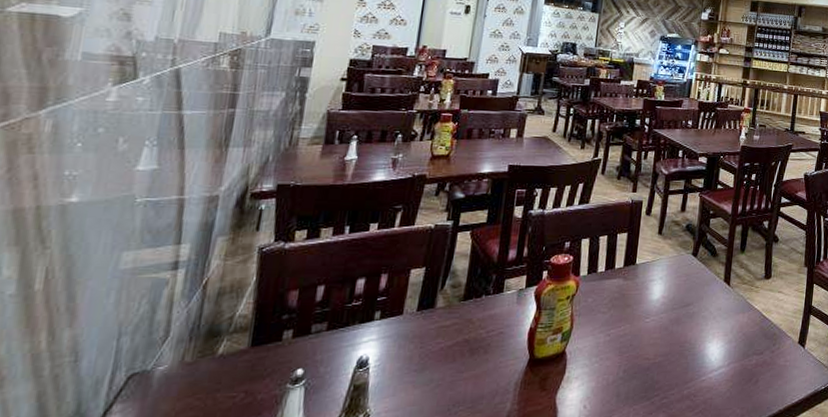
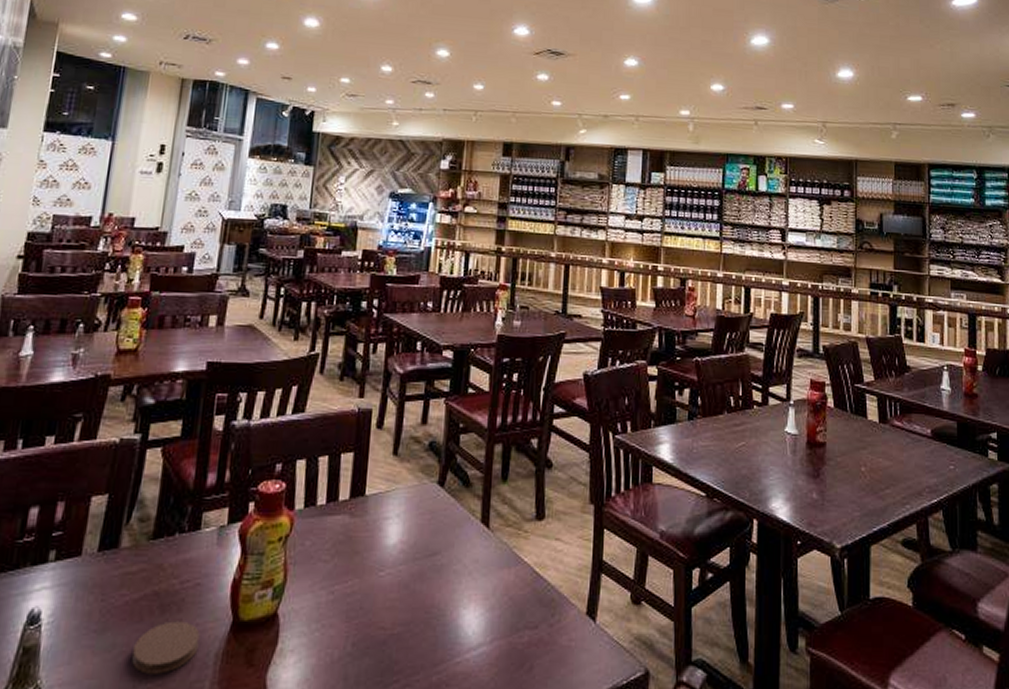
coaster: none [447,360,503,400] -> present [132,621,200,674]

